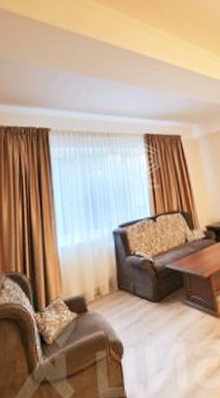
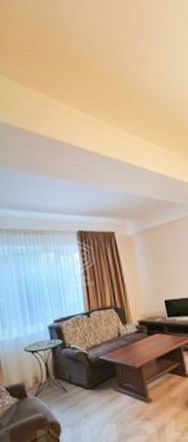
side table: none [86,245,132,313] -> present [24,339,68,398]

